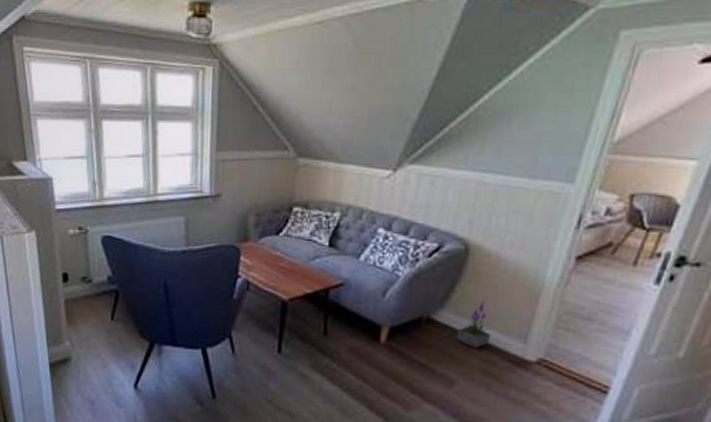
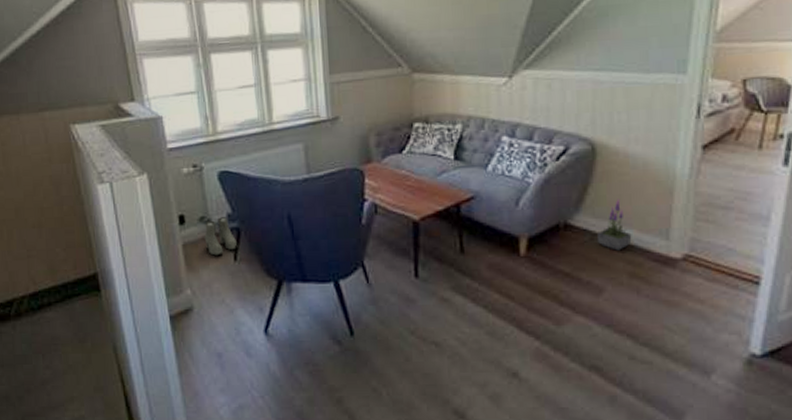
boots: none [85,279,116,314] -> present [204,217,238,256]

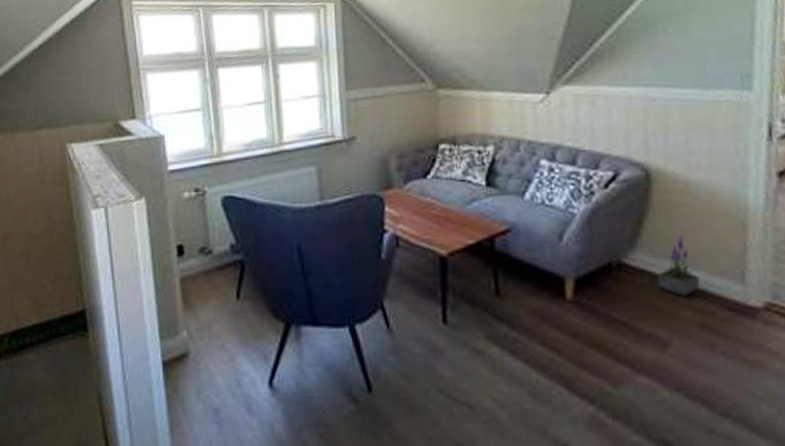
boots: present [204,217,238,256] -> none [204,248,241,292]

